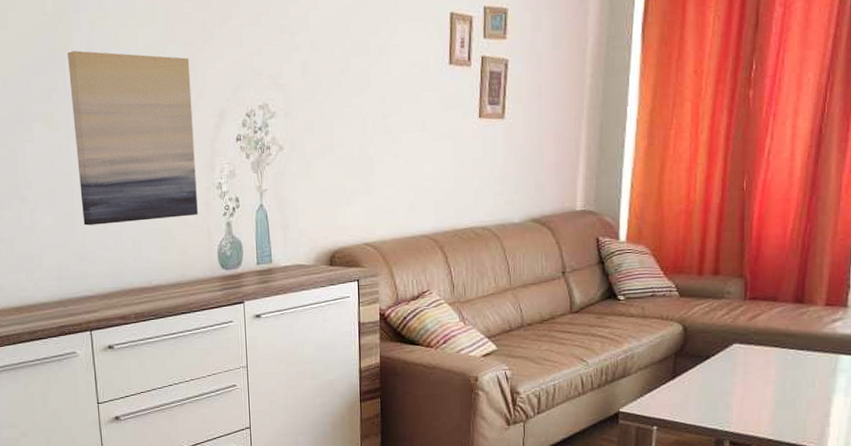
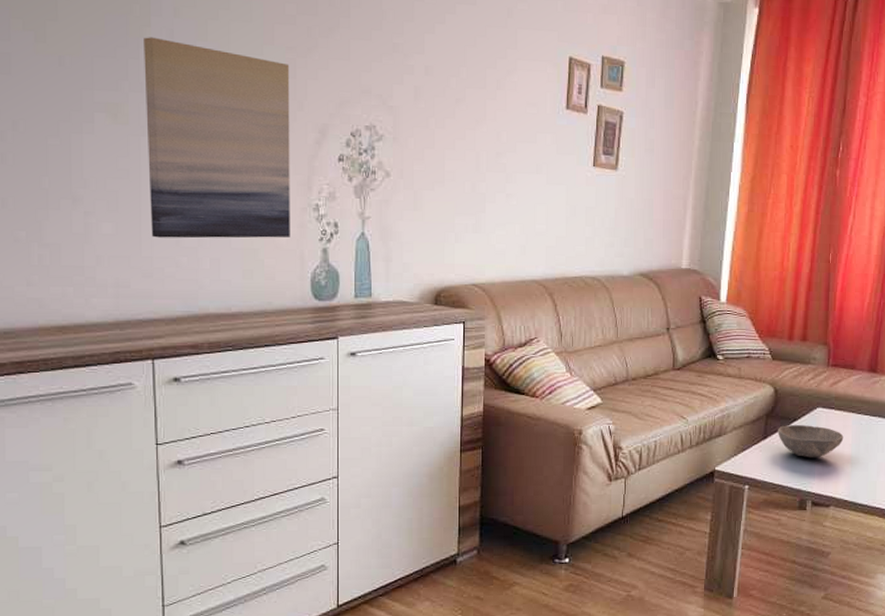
bowl: none [688,362,766,397] -> present [778,425,844,458]

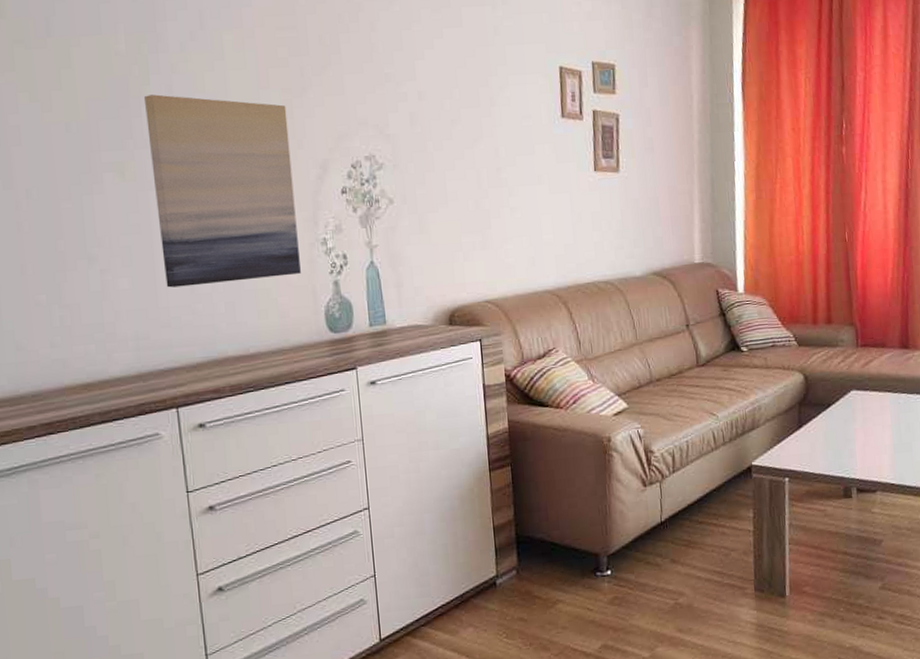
bowl: present [778,425,844,458] -> none [812,409,883,444]

